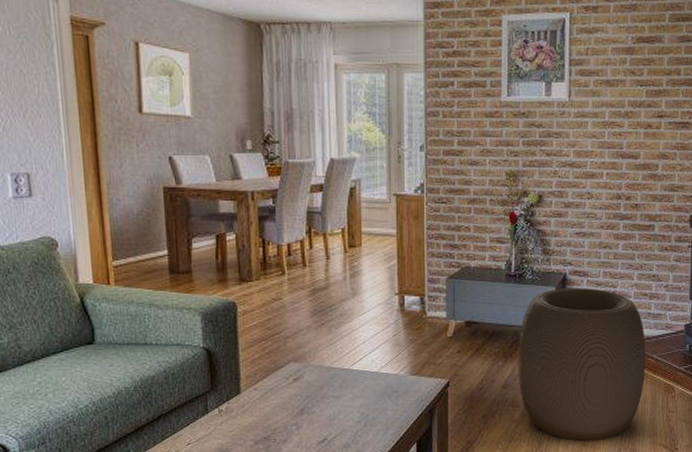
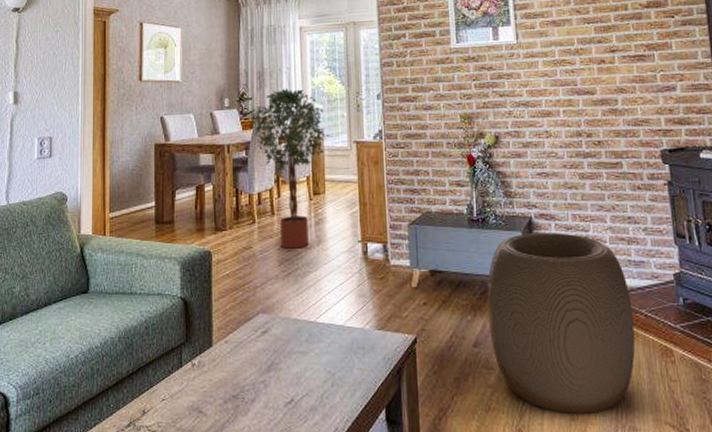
potted tree: none [274,133,368,300] -> present [247,88,330,249]

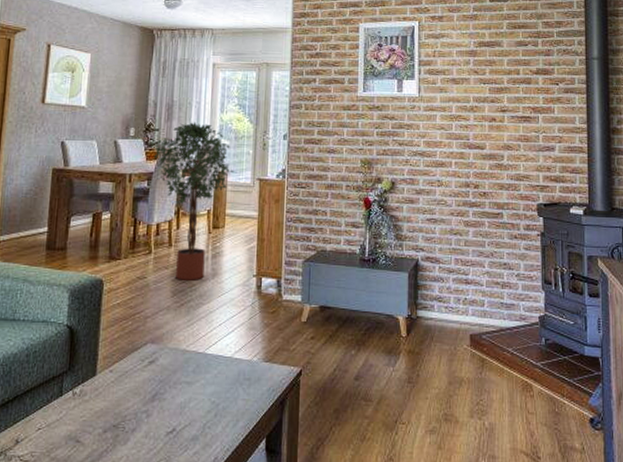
pouf: present [487,233,636,415] -> none [370,274,501,444]

